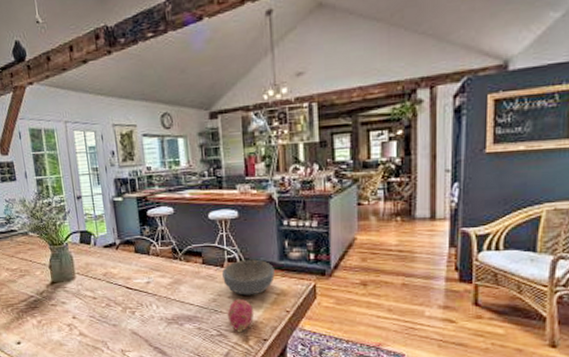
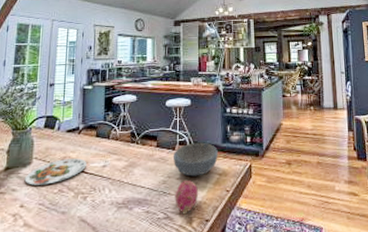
plate: none [71,274,130,299] -> present [24,158,86,185]

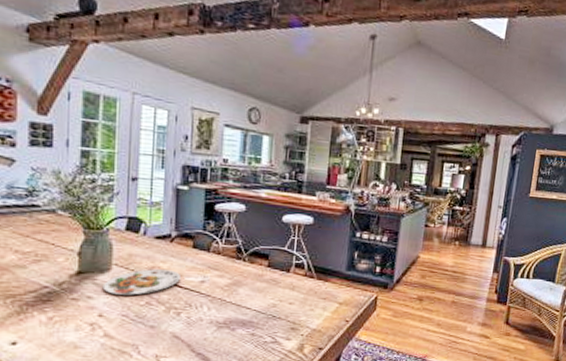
bowl: present [172,142,218,177] -> none [286,266,341,303]
fruit: present [175,180,198,216] -> none [285,306,313,342]

